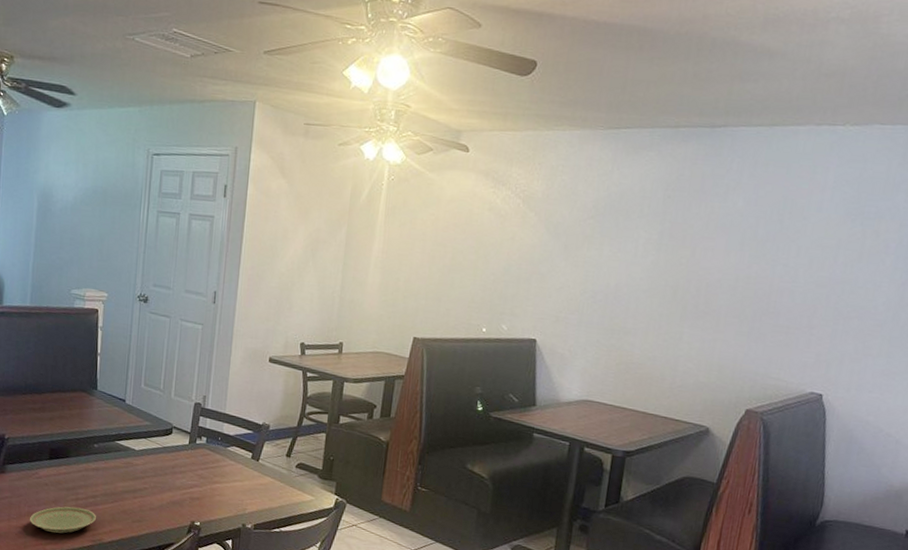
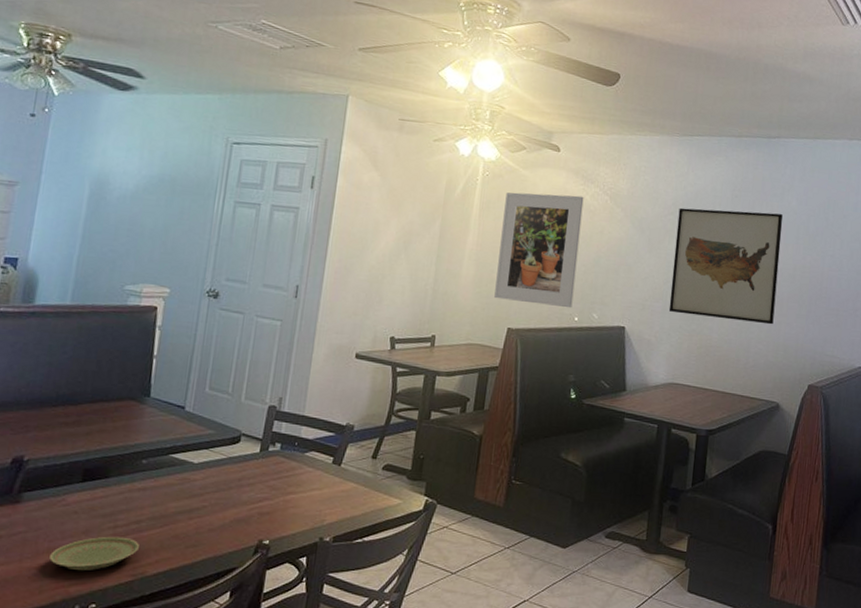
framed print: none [400,197,494,319] -> present [494,192,584,308]
wall art: none [585,210,725,342] -> present [668,207,783,325]

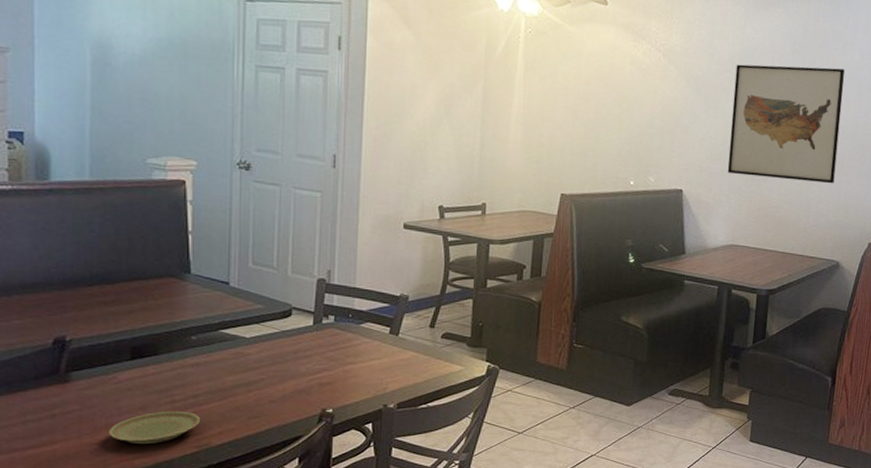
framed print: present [494,192,584,308] -> none [545,50,635,172]

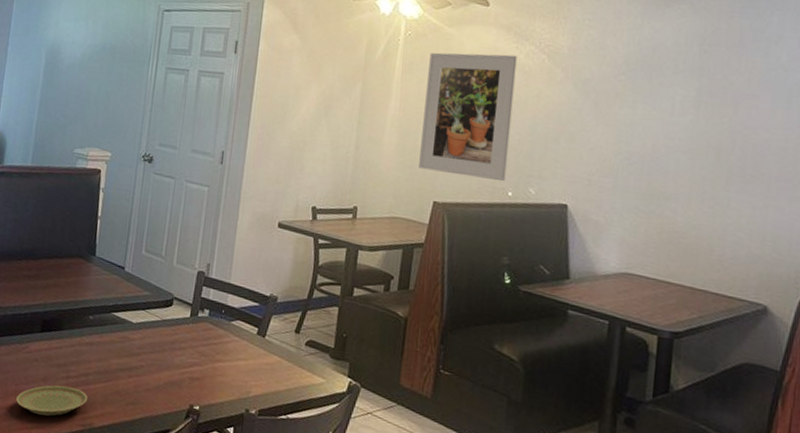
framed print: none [545,50,635,172] -> present [418,52,517,182]
wall art: present [727,64,845,184] -> none [620,66,769,209]

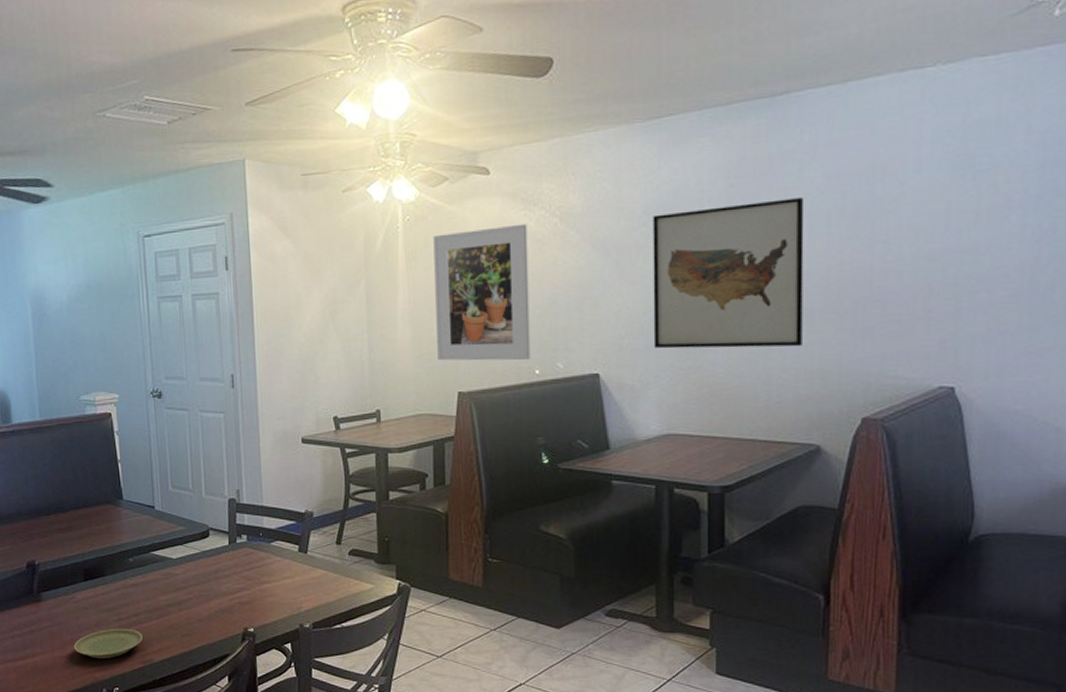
wall art: none [620,66,769,209] -> present [653,198,805,349]

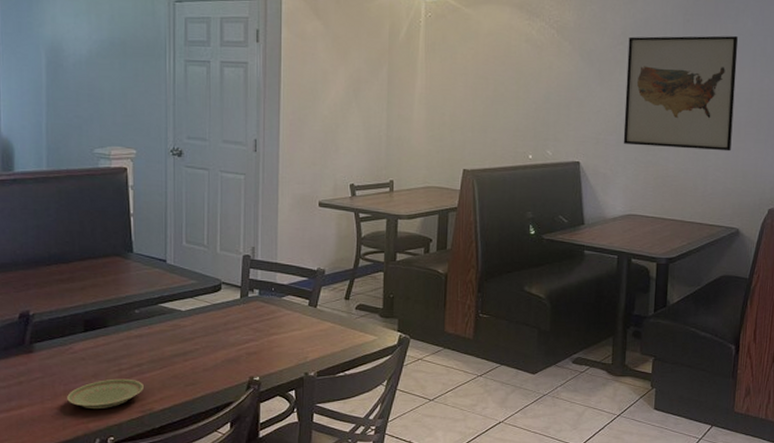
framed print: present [433,223,530,361] -> none [447,31,530,147]

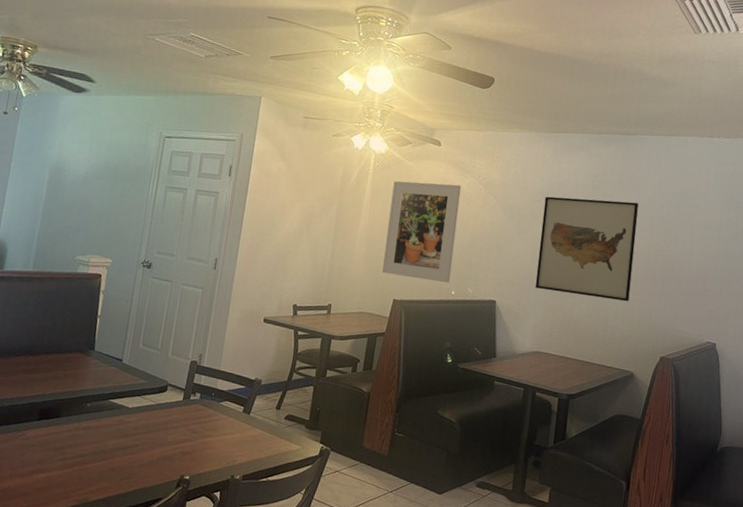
plate: present [67,378,144,408] -> none [12,466,84,495]
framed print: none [447,31,530,147] -> present [382,181,461,283]

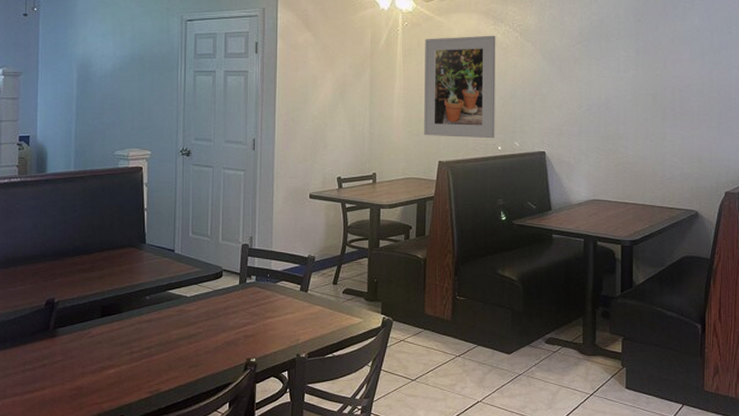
wall art: present [535,196,639,302] -> none [584,33,687,138]

